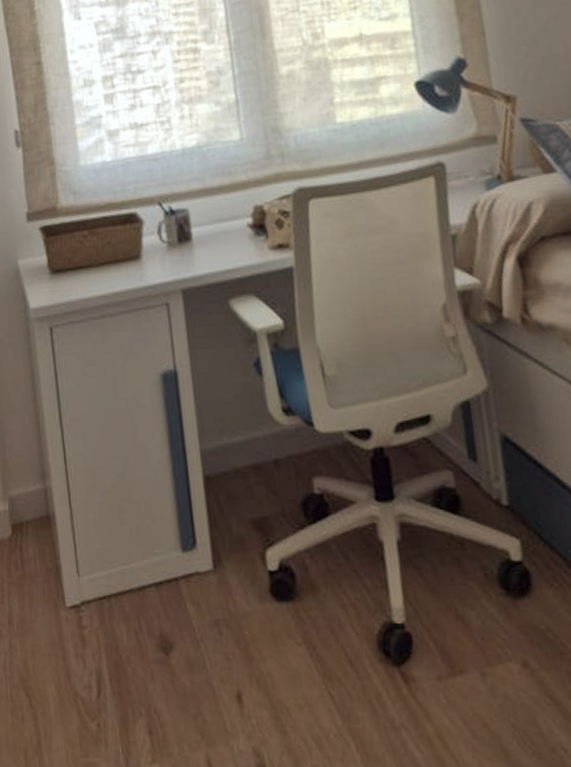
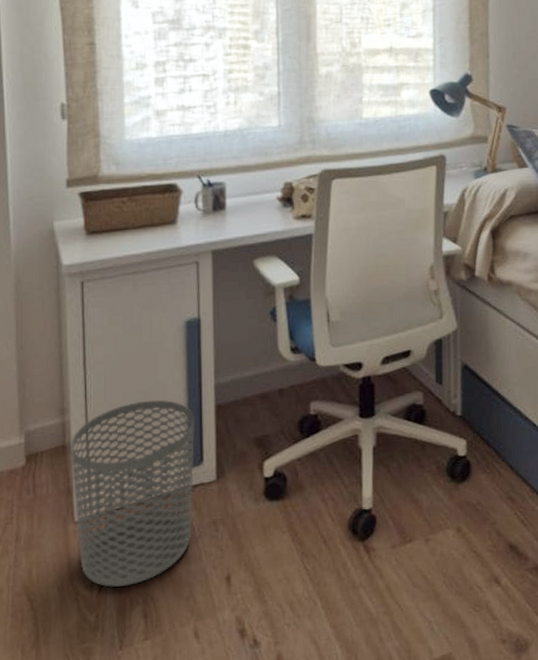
waste bin: none [54,466,192,693] -> present [71,399,195,588]

